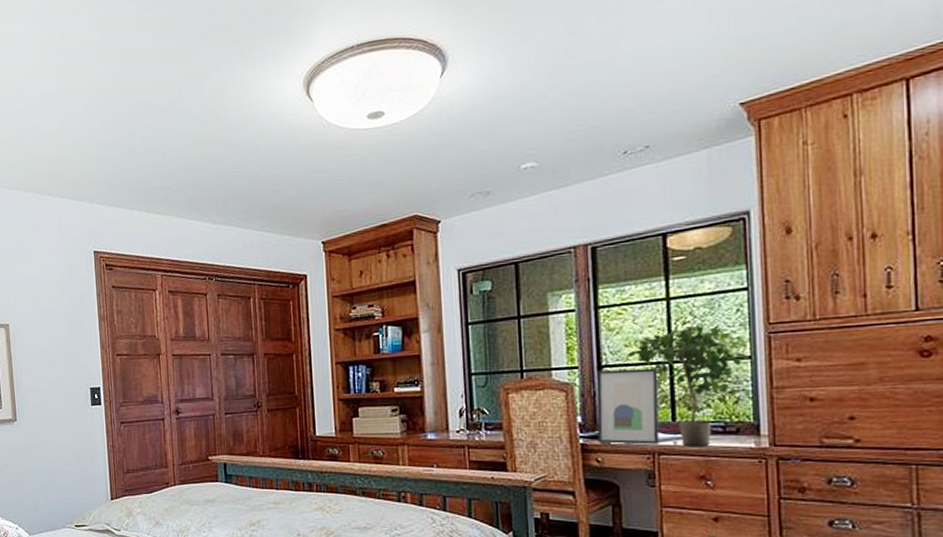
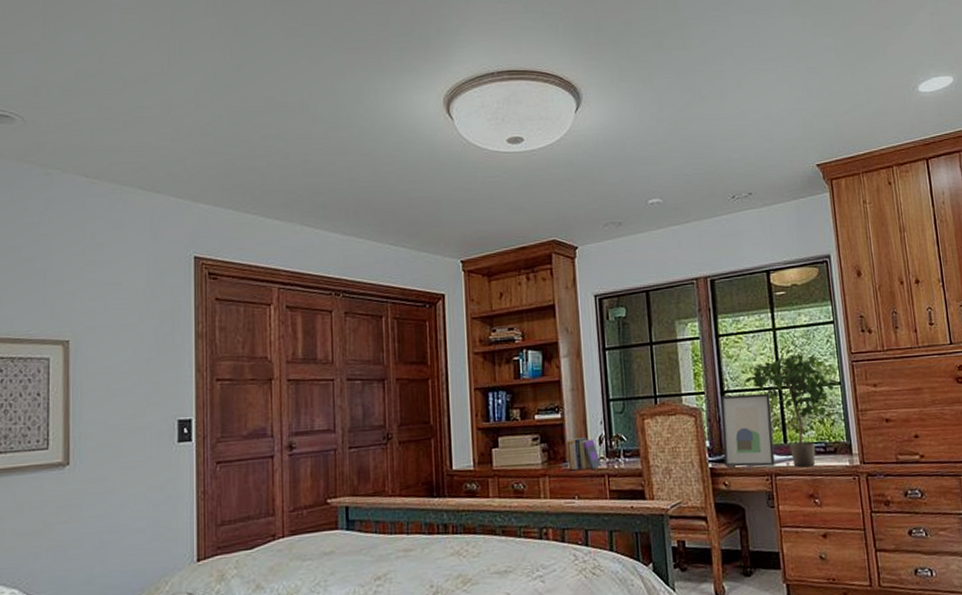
books: none [426,410,461,441] -> present [566,437,601,471]

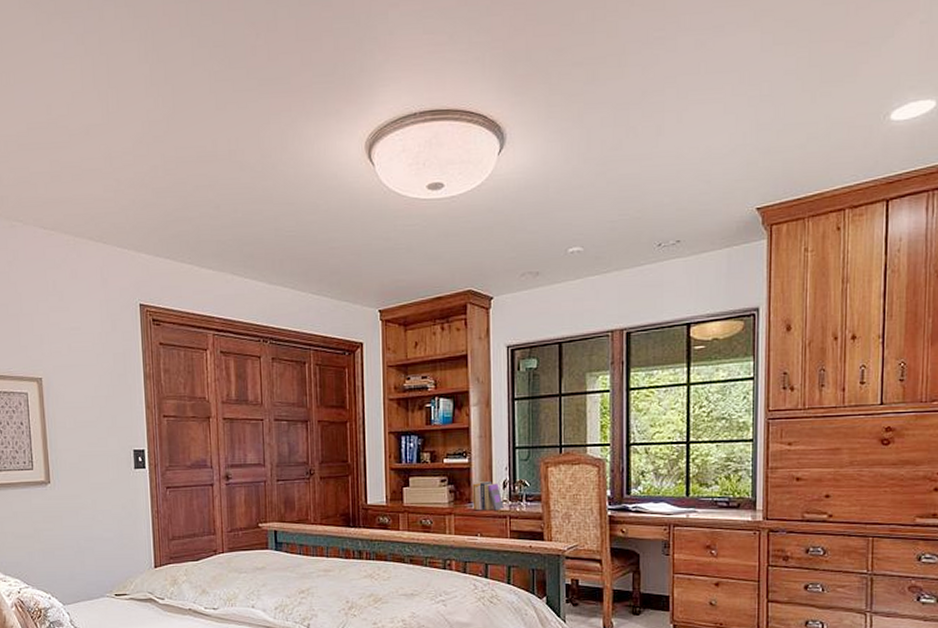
picture frame: present [720,393,775,468] -> none [623,446,678,517]
potted plant: present [744,354,839,468] -> none [651,410,751,520]

